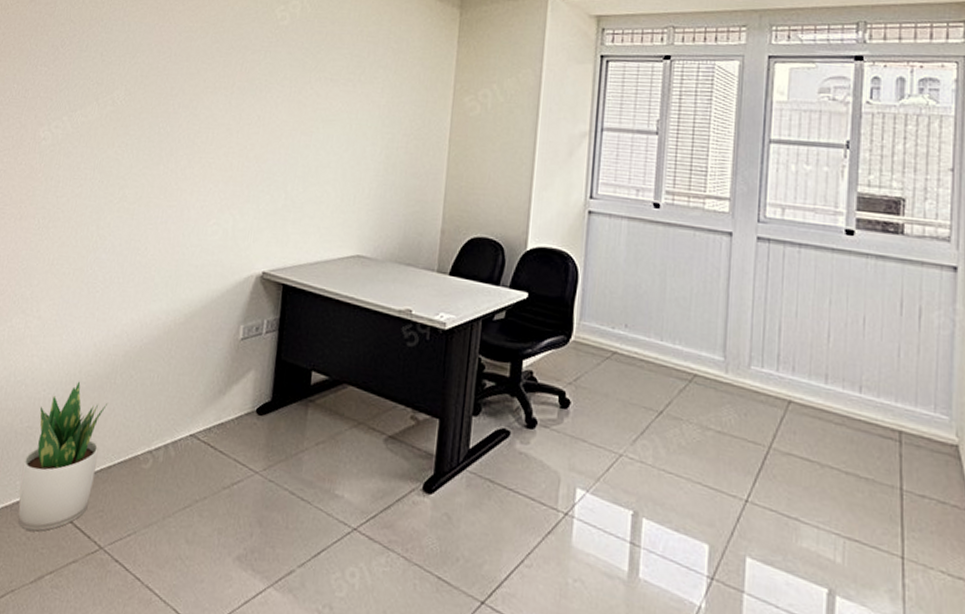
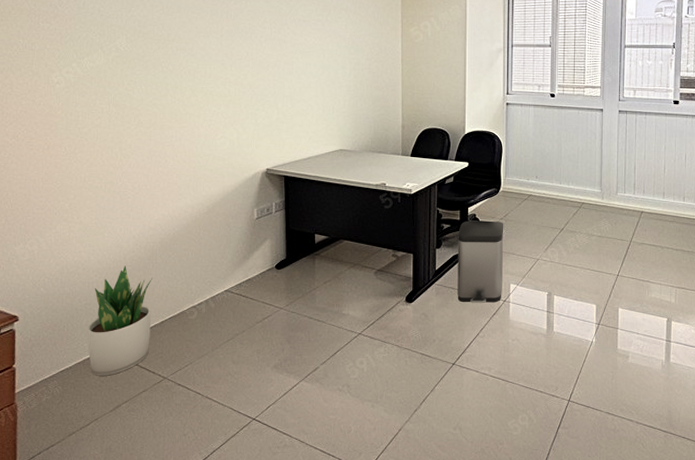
pedal bin: none [496,379,573,515] -> present [457,220,504,303]

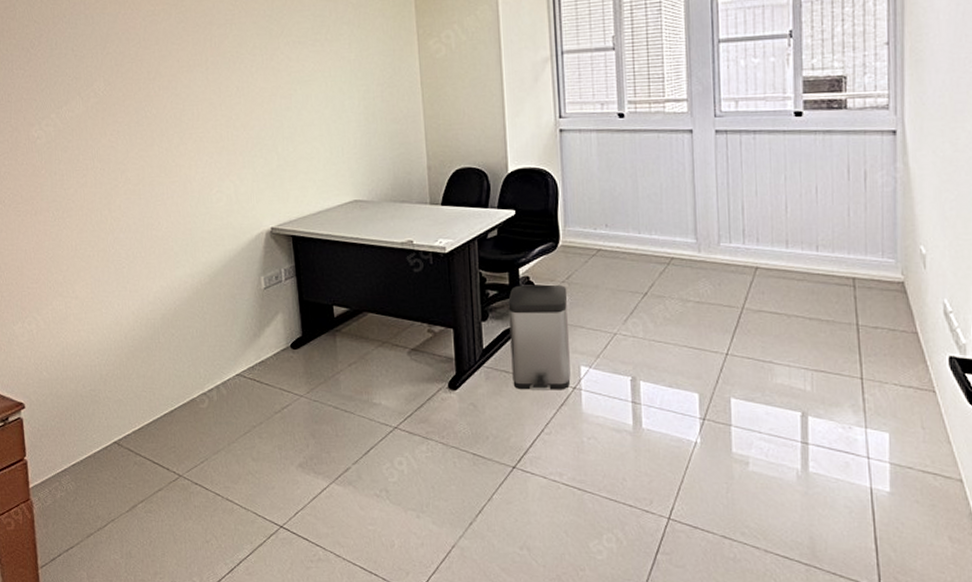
planter: present [87,265,152,376] -> none [95,346,161,472]

